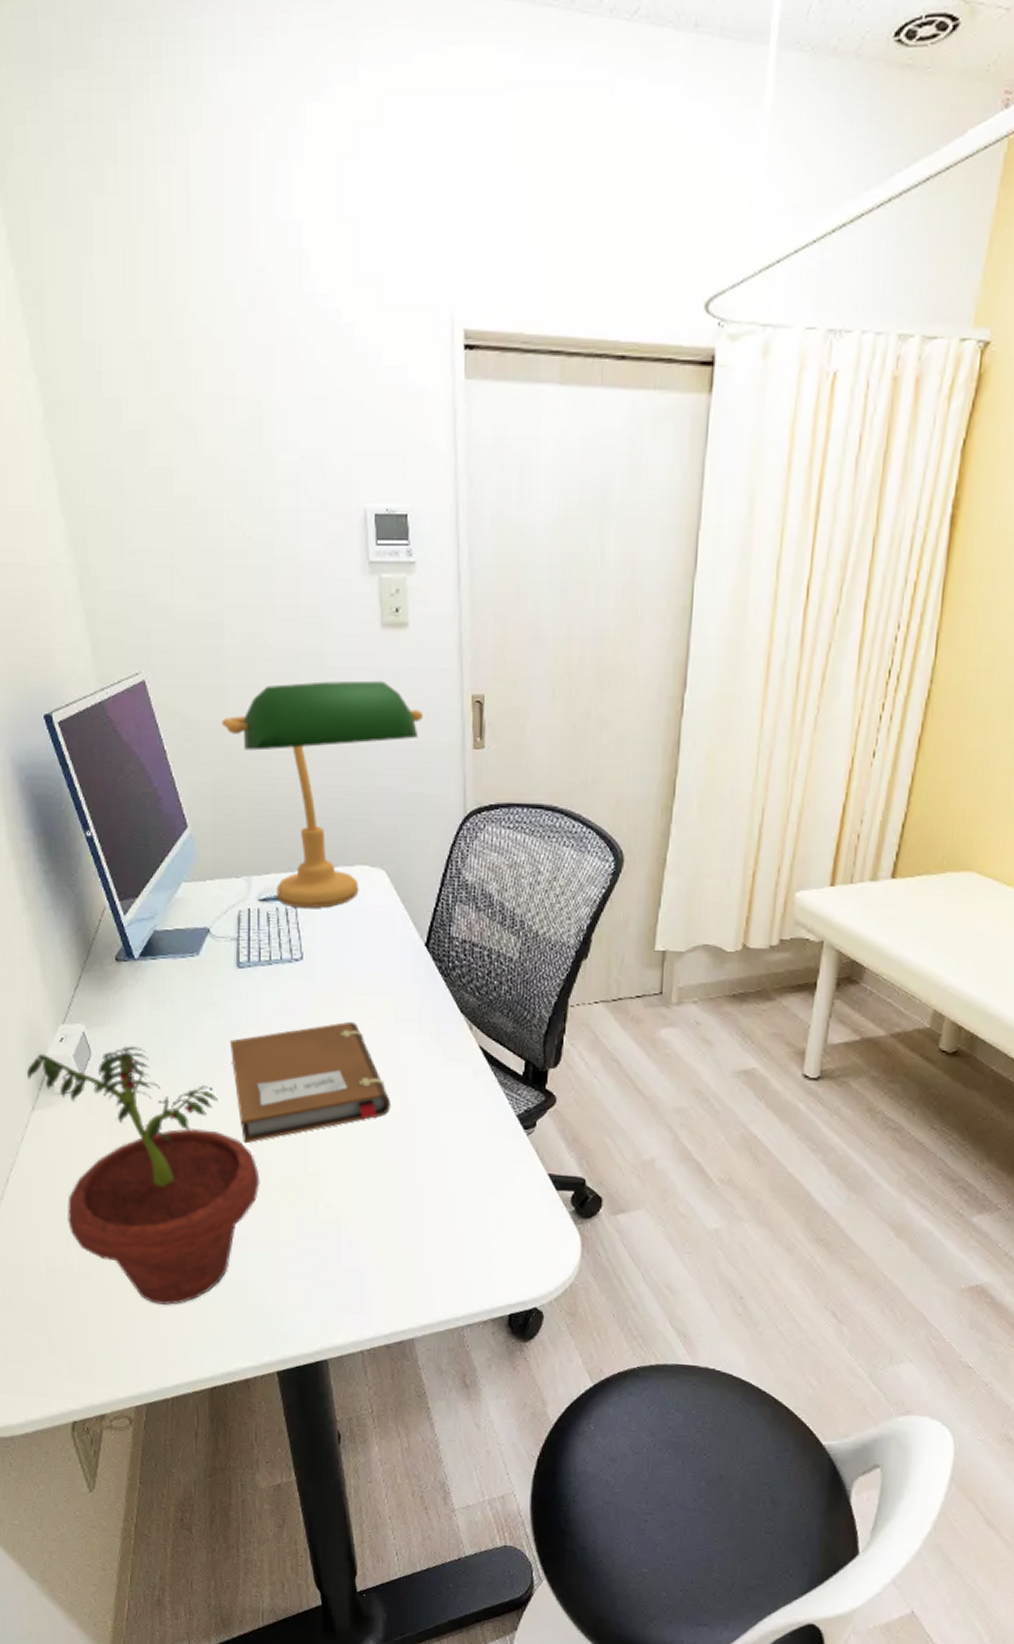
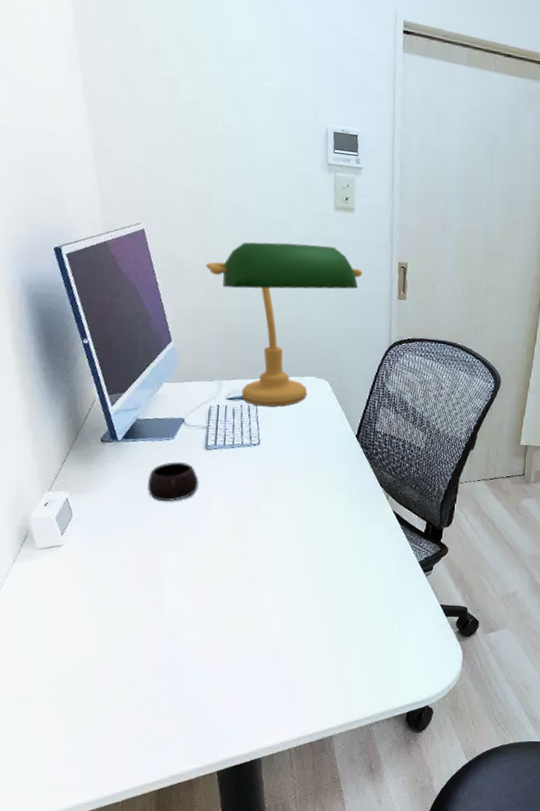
potted plant: present [26,1046,260,1305] -> none [10,509,213,722]
mug: none [172,984,232,1035] -> present [146,461,199,502]
notebook: present [229,1021,391,1144] -> none [194,491,323,587]

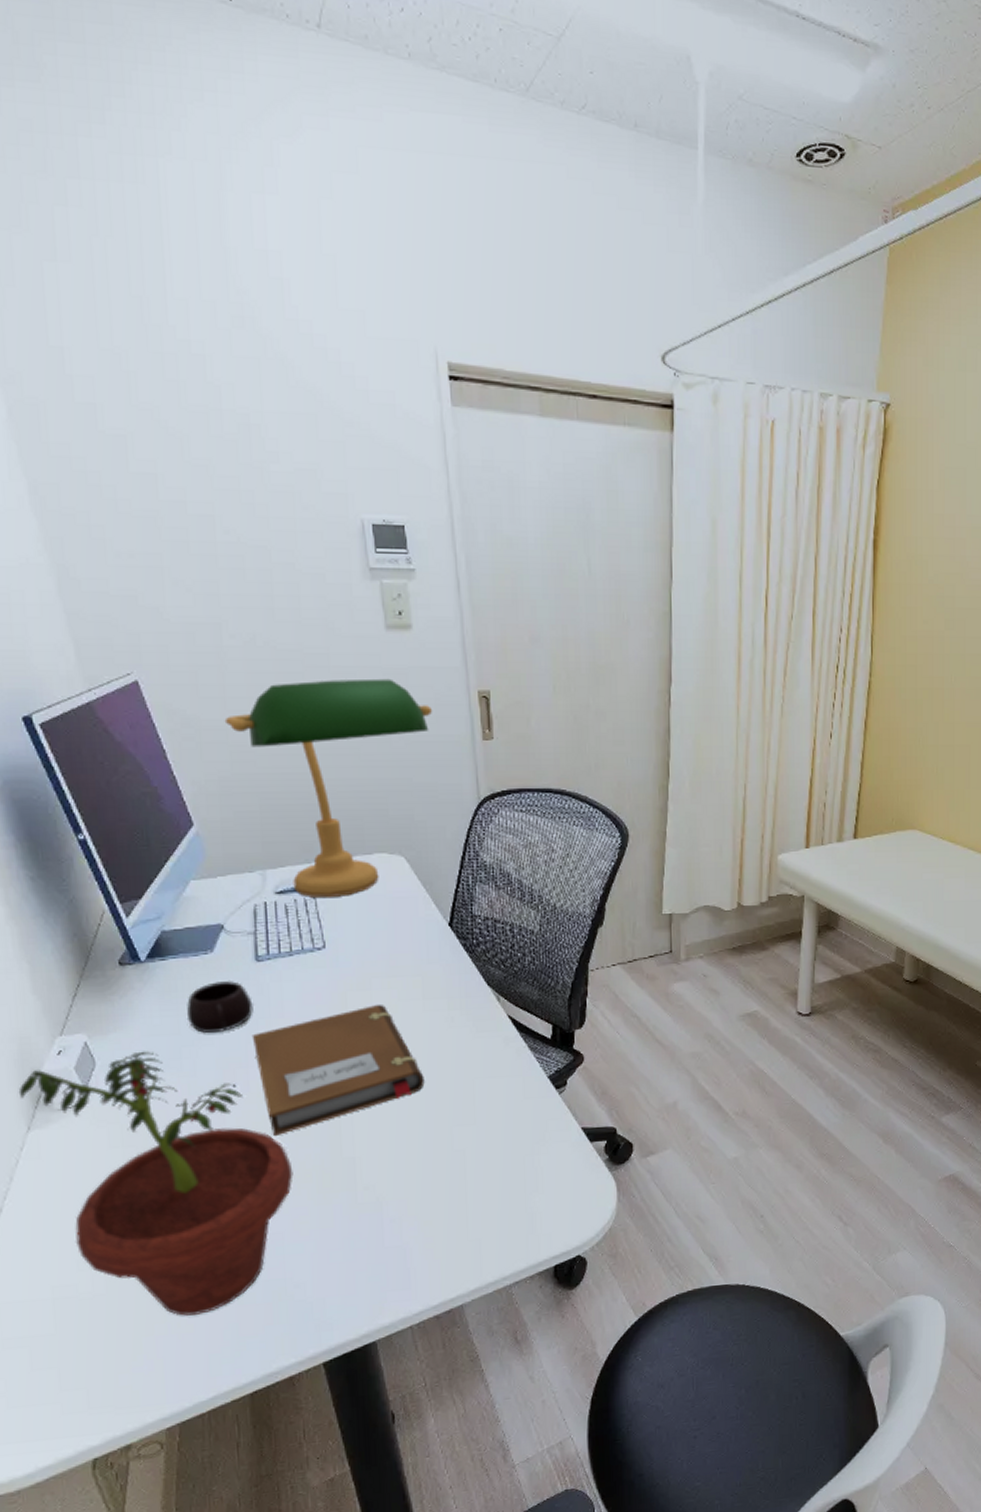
potted plant: none [10,509,213,722] -> present [18,1051,294,1316]
notebook: none [194,491,323,587] -> present [251,1004,425,1137]

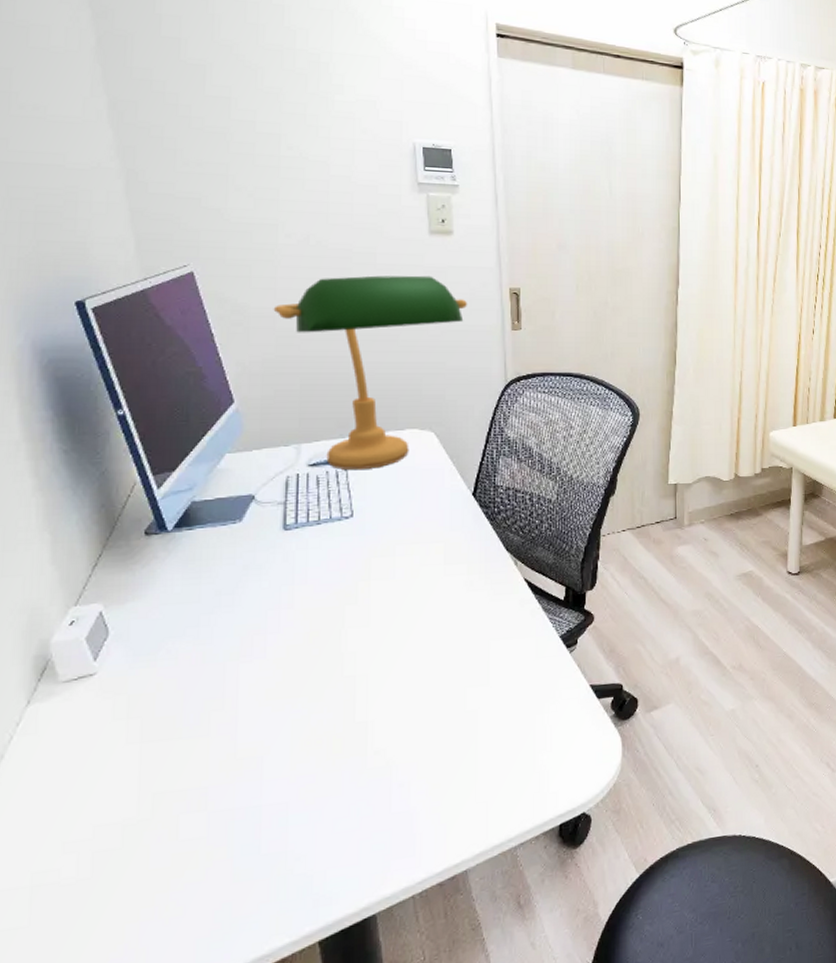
potted plant: present [18,1051,294,1316] -> none [22,619,304,898]
mug: present [186,980,253,1034] -> none [208,548,277,602]
notebook: present [251,1004,425,1137] -> none [273,569,441,703]

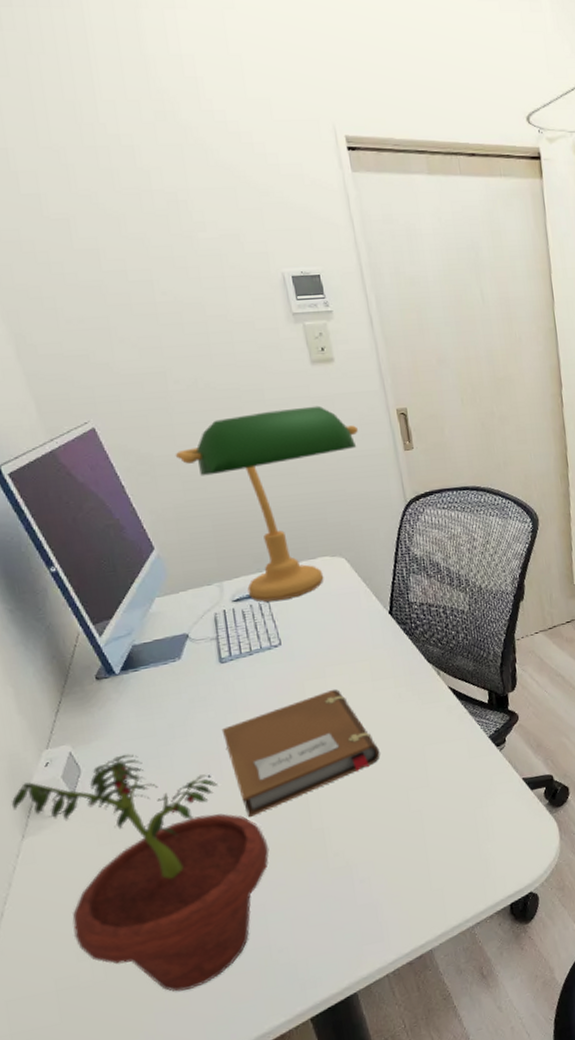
potted plant: none [22,619,304,898] -> present [10,754,270,992]
notebook: none [273,569,441,703] -> present [221,689,380,818]

